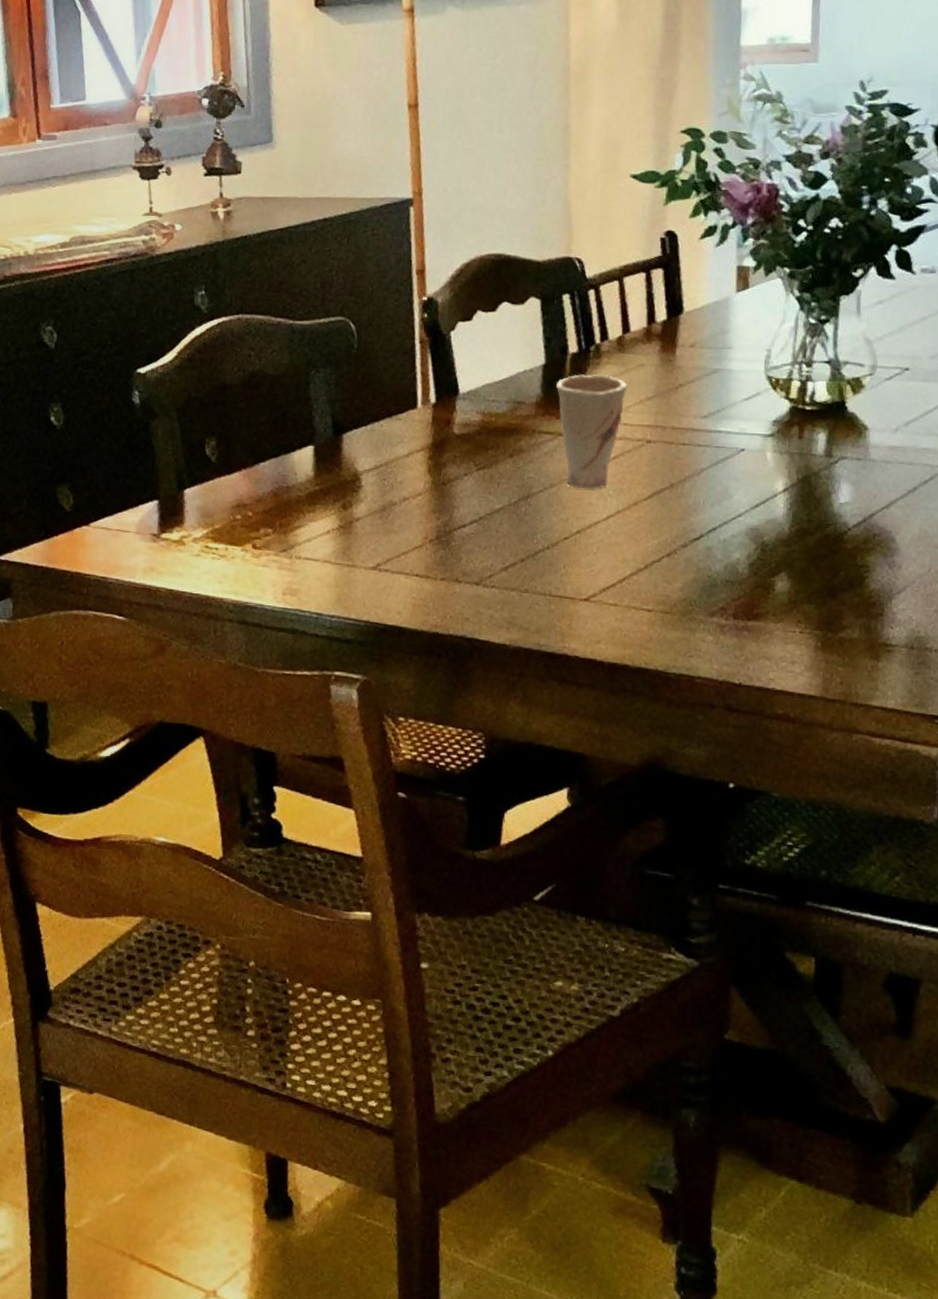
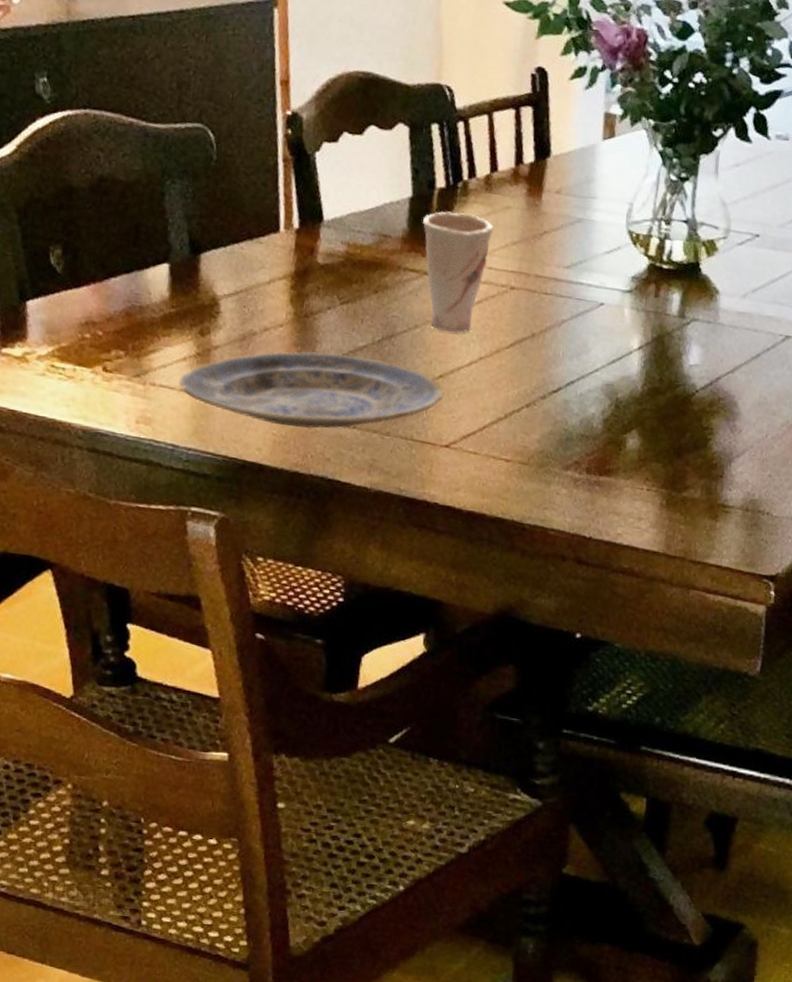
plate: none [322,517,581,590] -> present [178,352,444,428]

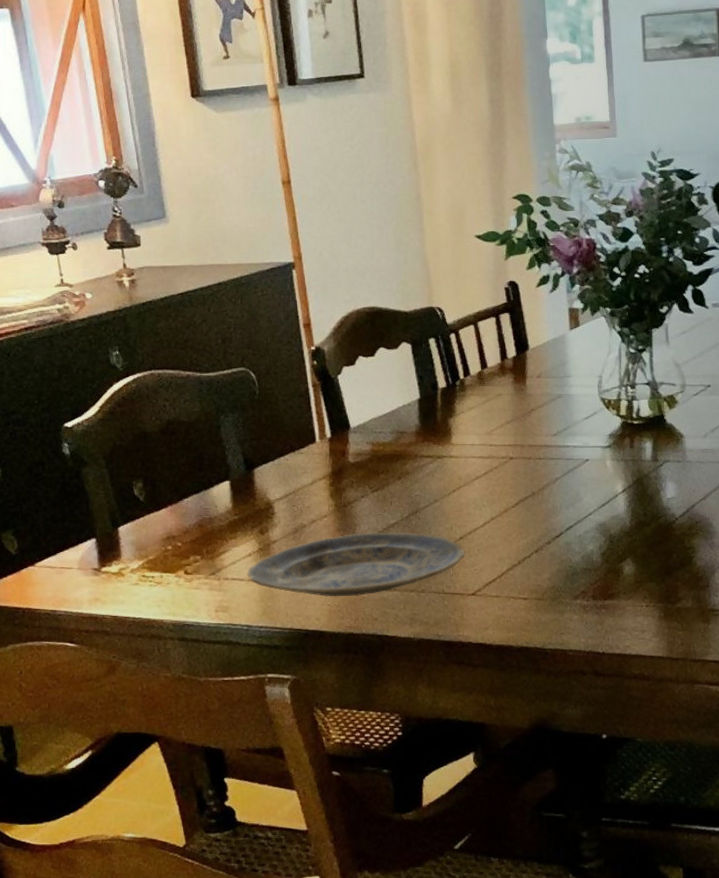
cup: present [423,211,494,333] -> none [431,405,490,501]

